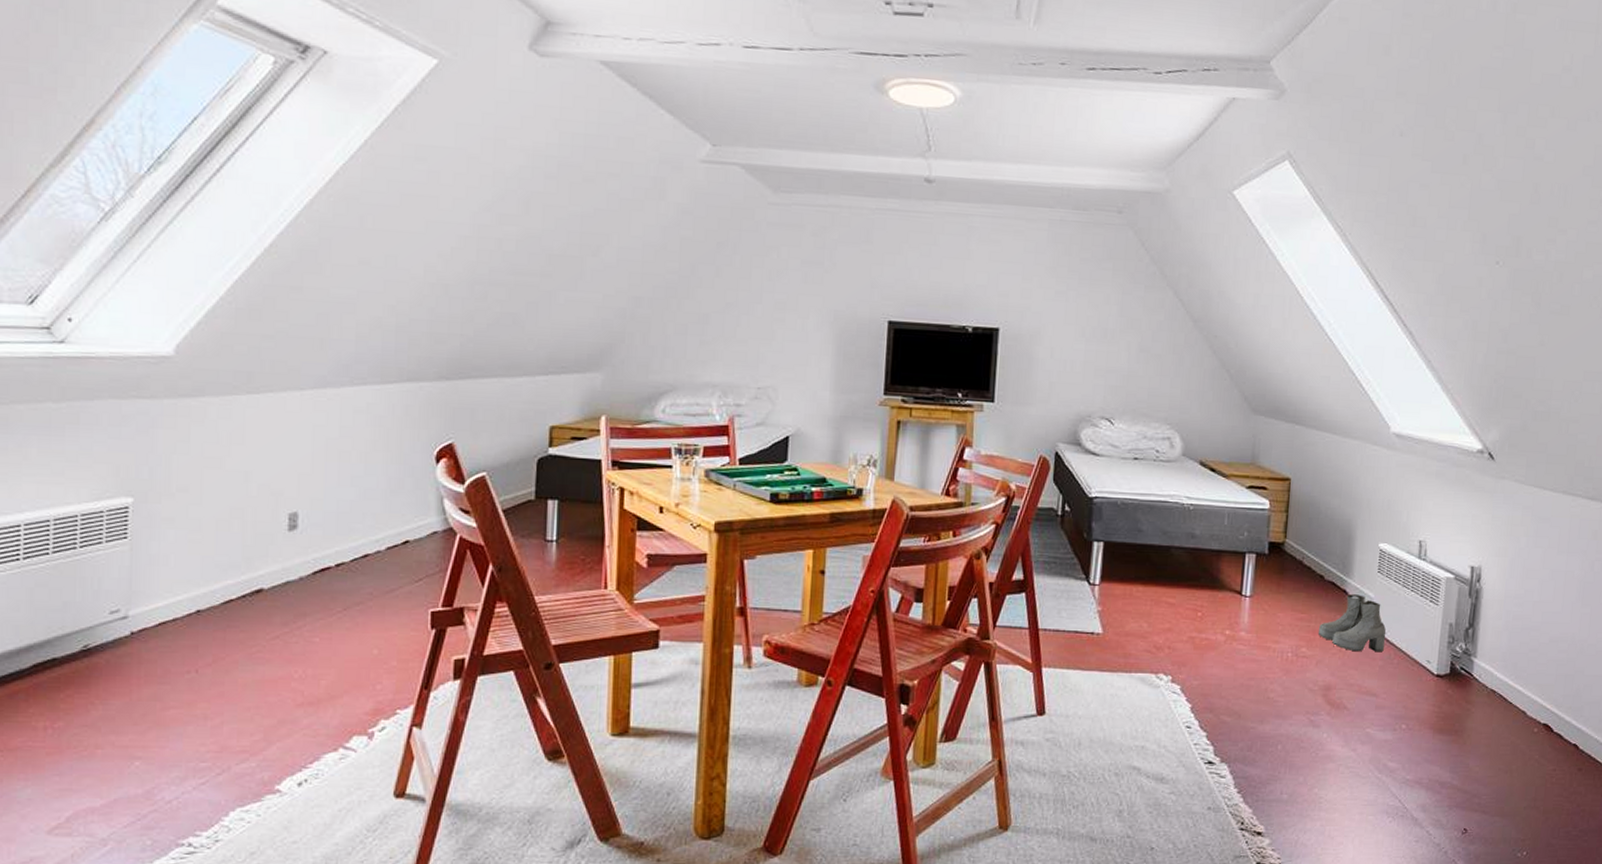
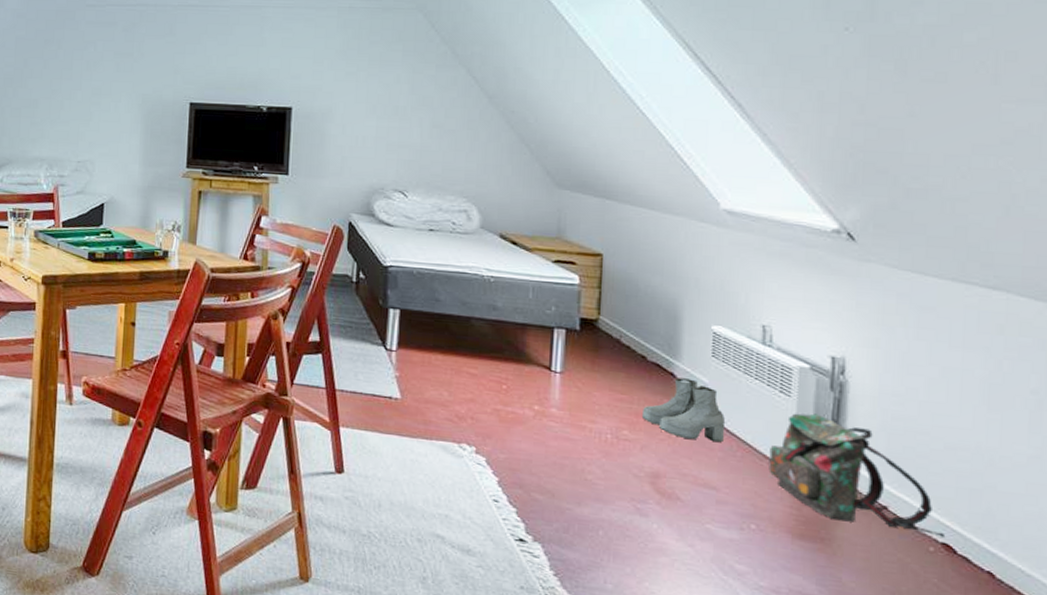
backpack: none [1418,619,1545,719] -> present [769,413,944,537]

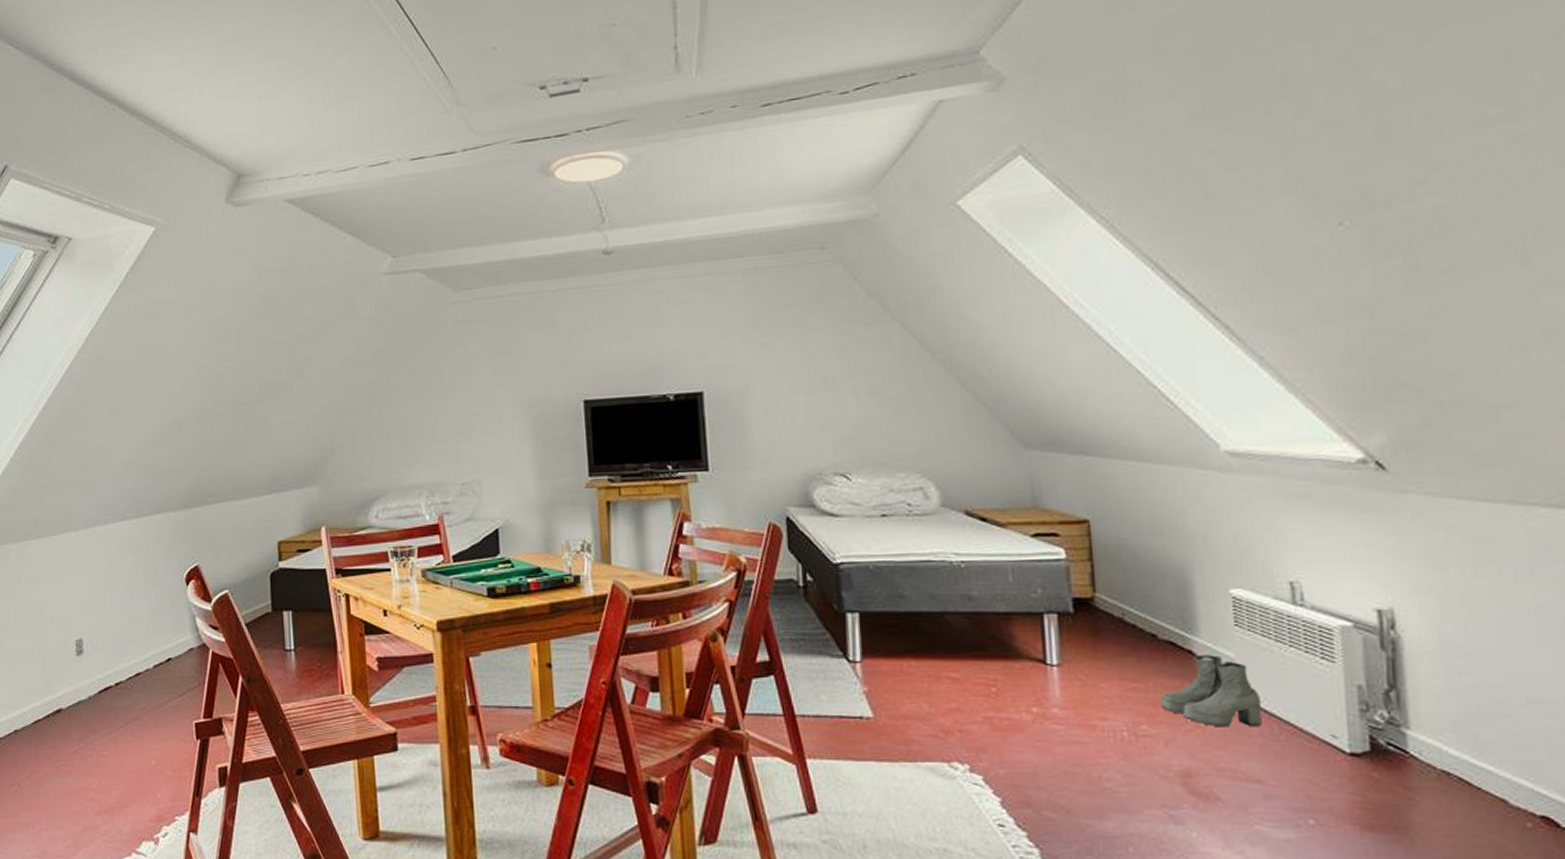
backpack: present [769,413,944,537] -> none [1318,679,1542,809]

